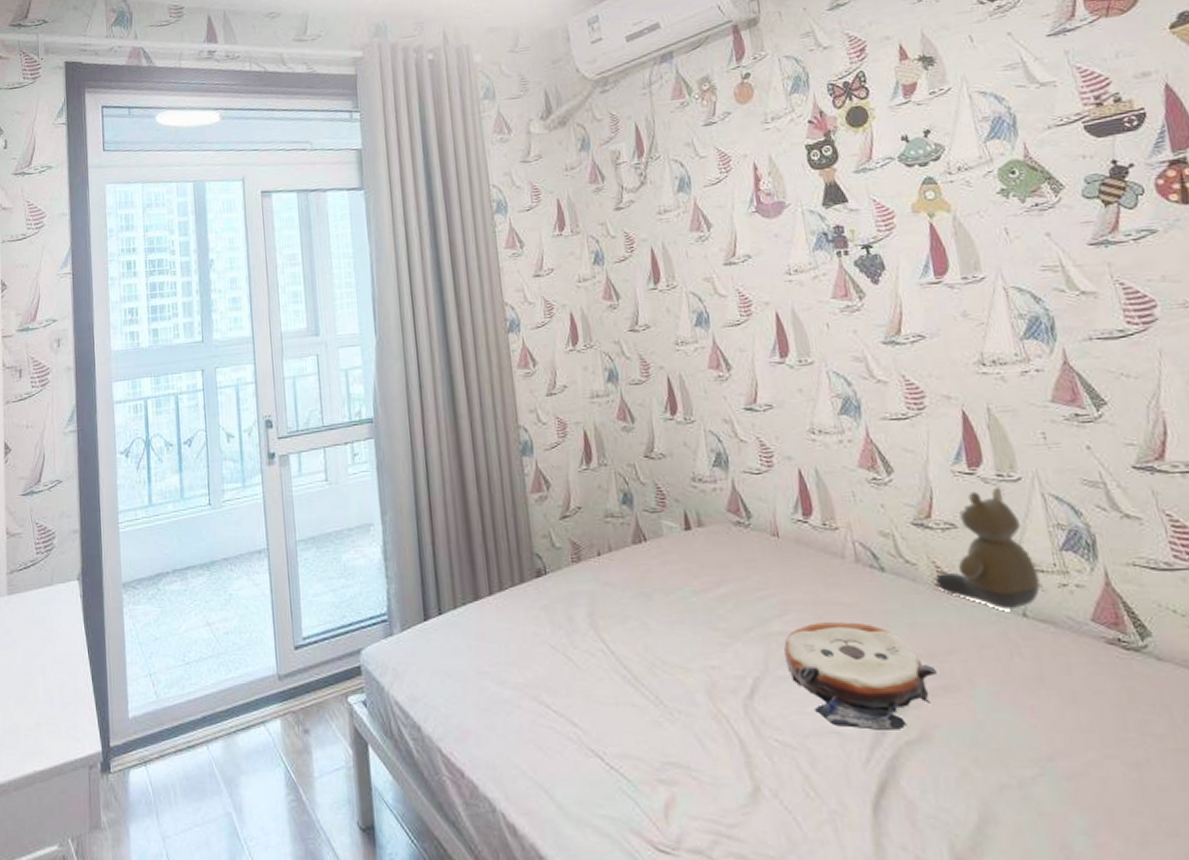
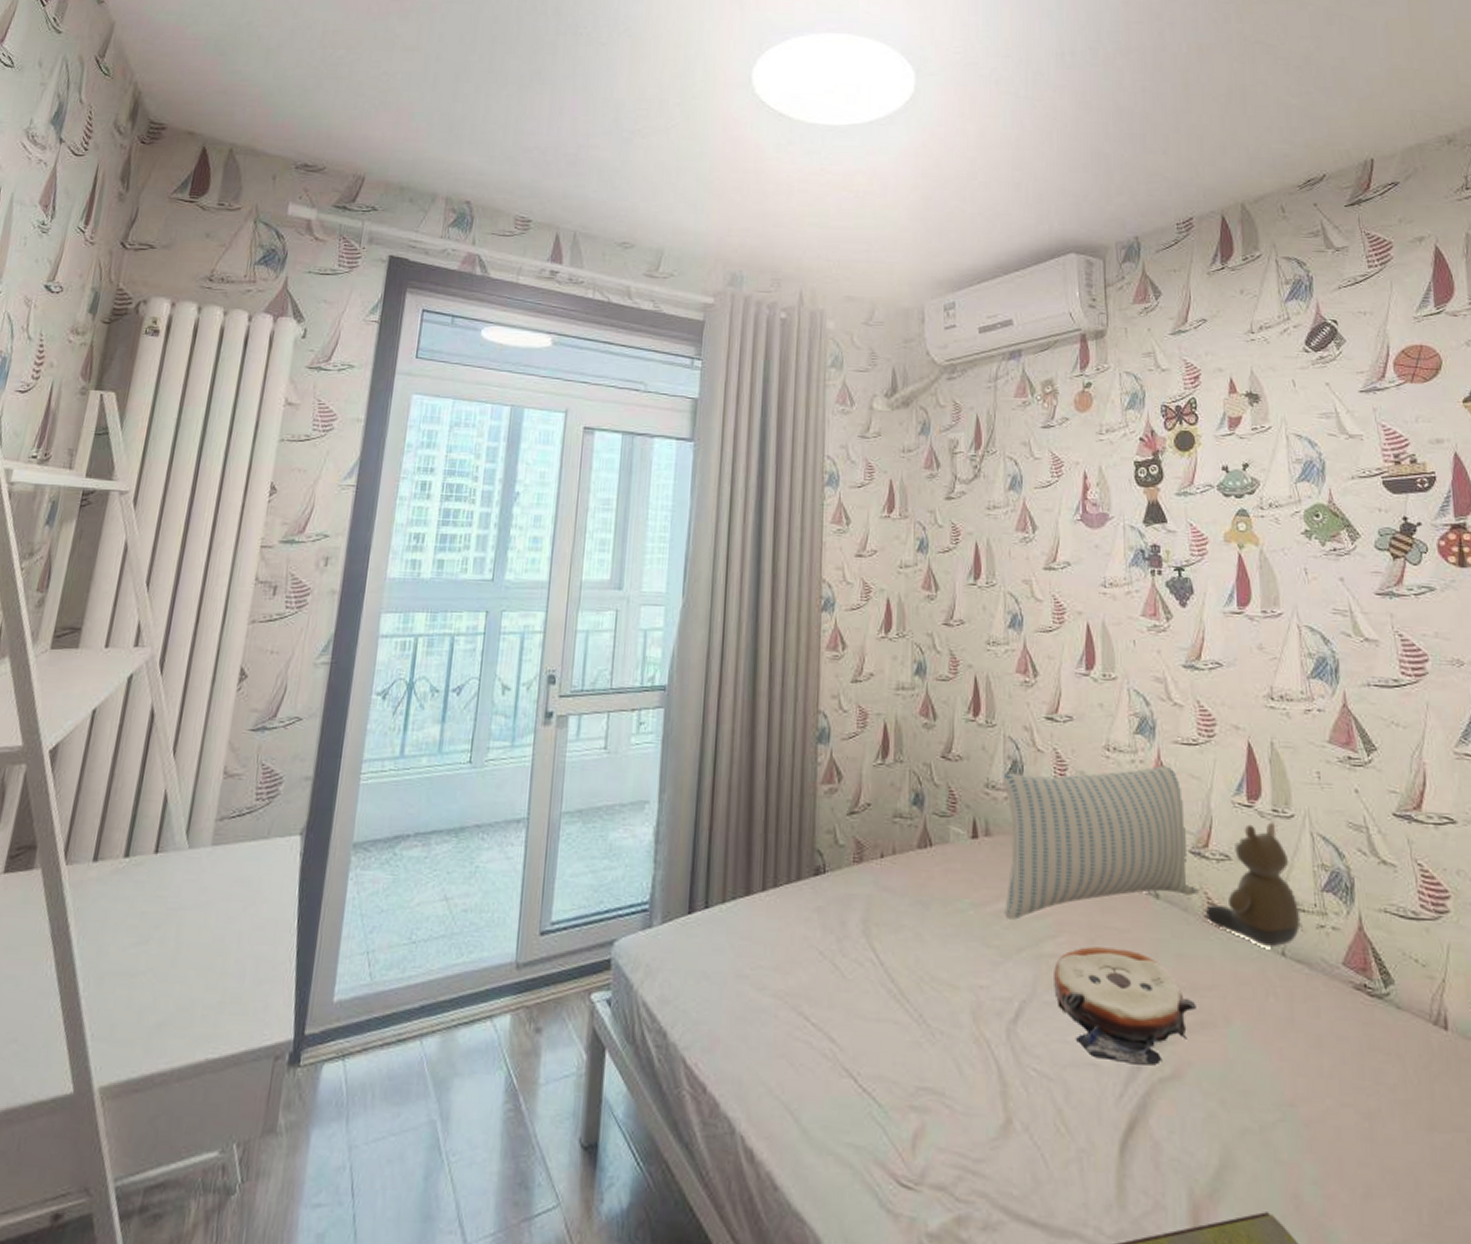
pillow: none [708,441,928,603] -> present [1003,764,1201,920]

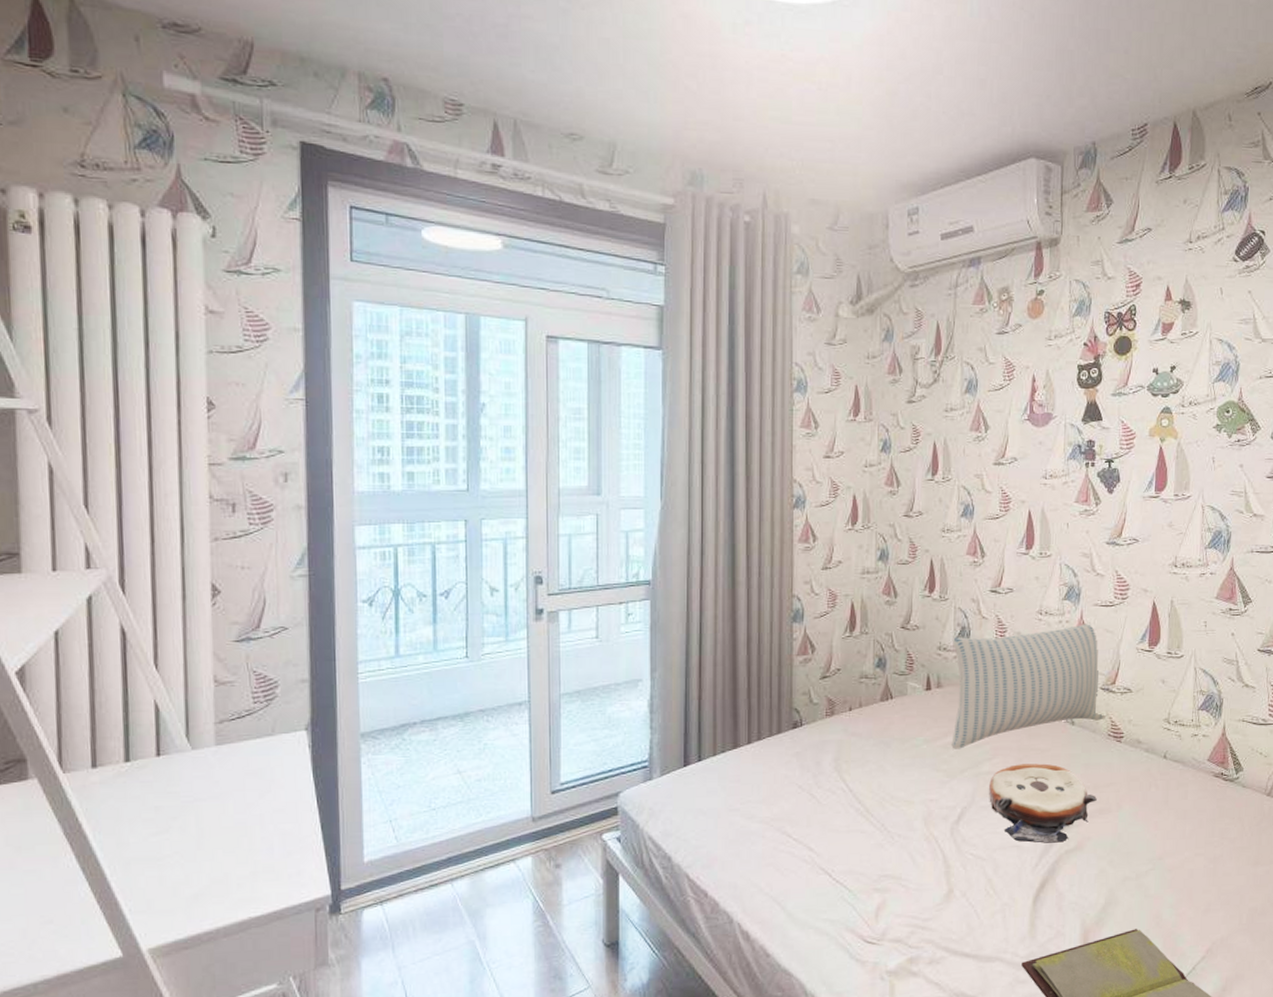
bear: present [1206,822,1301,948] -> none [1110,661,1181,753]

